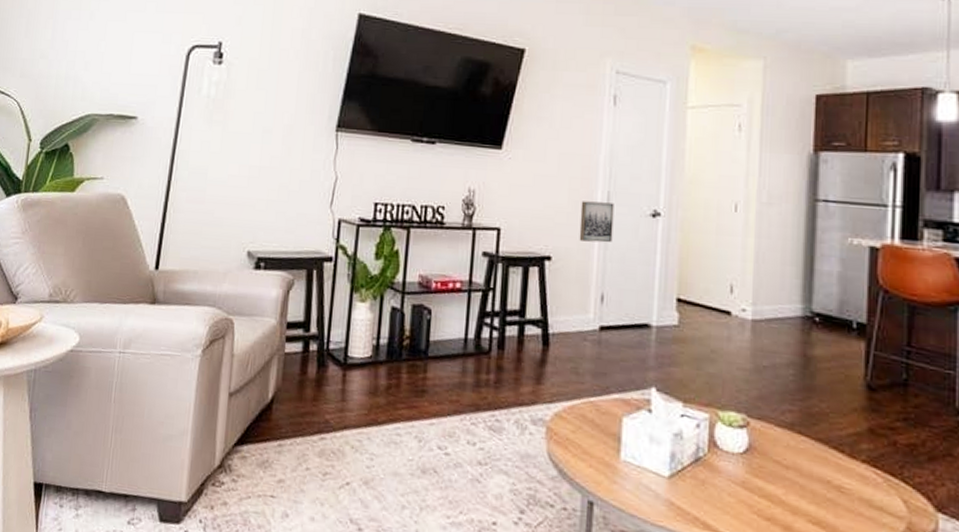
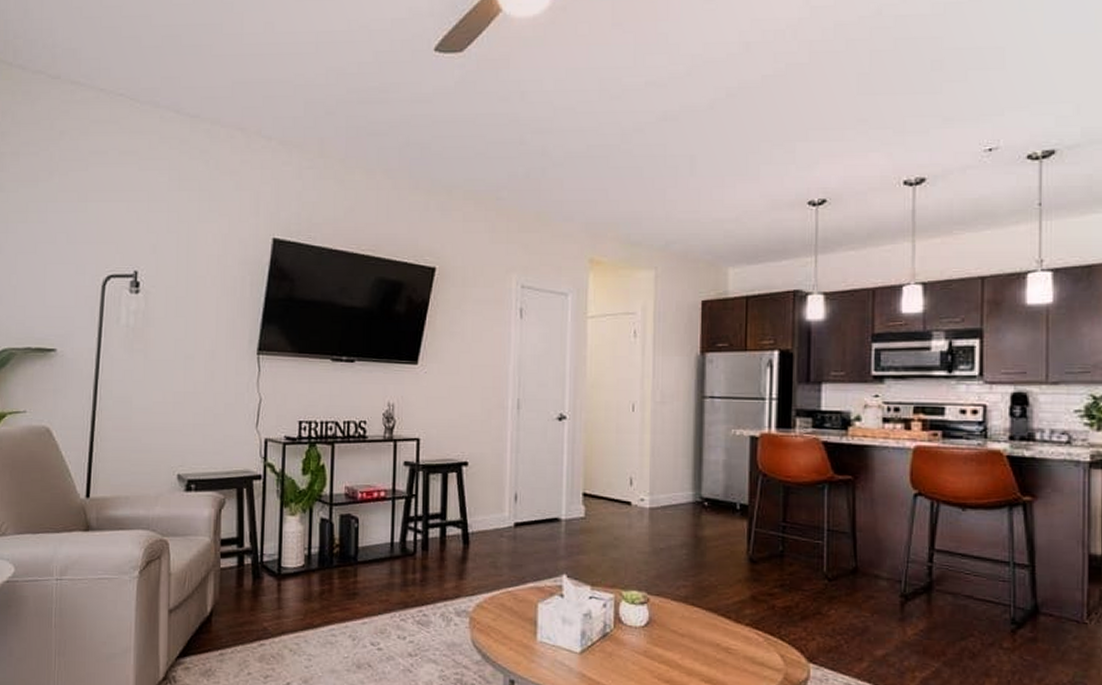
wall art: present [579,201,614,243] -> none [493,409,524,447]

